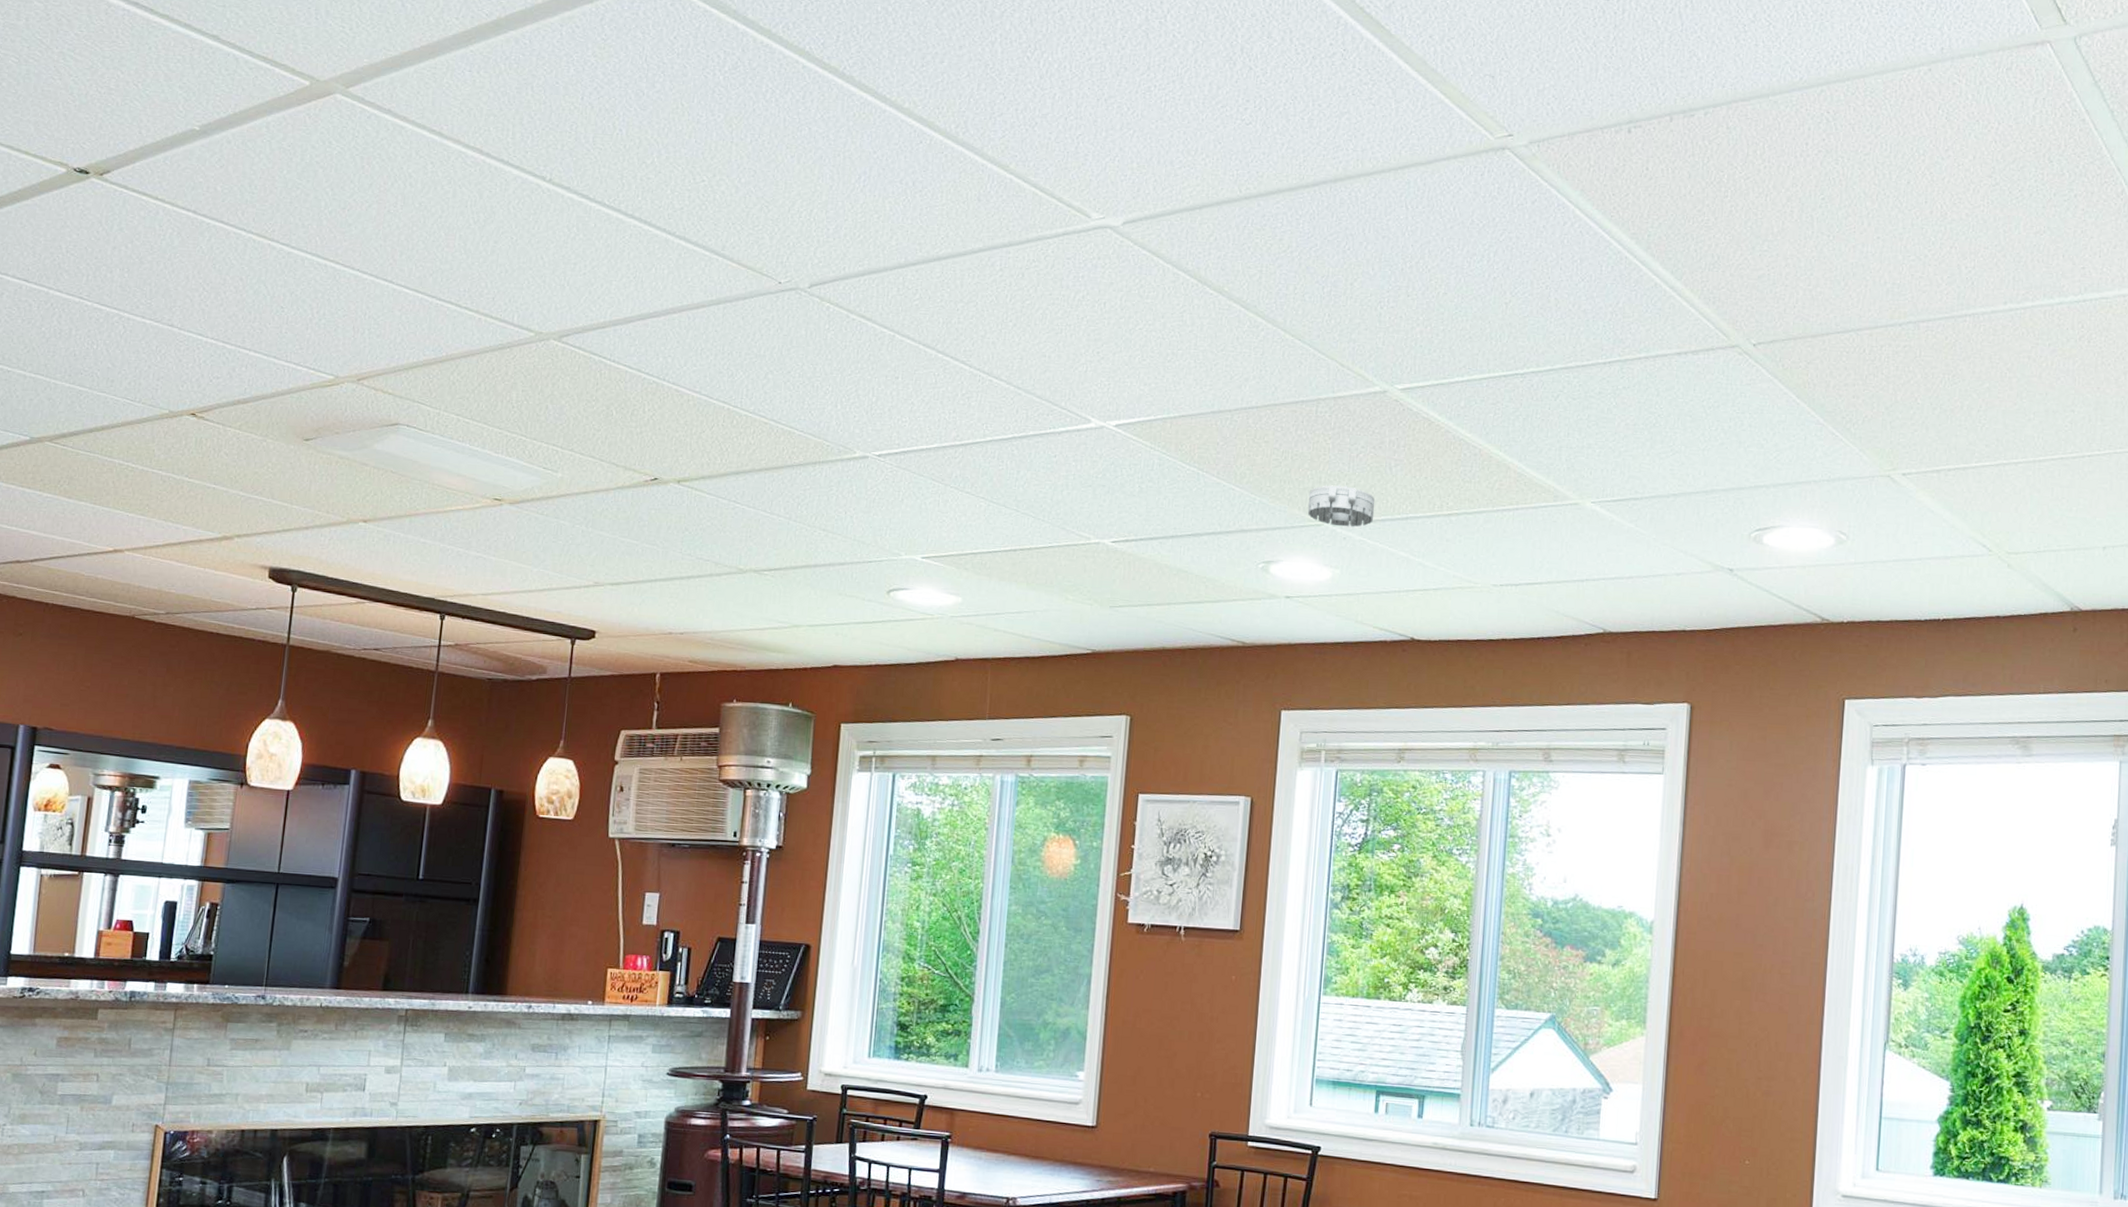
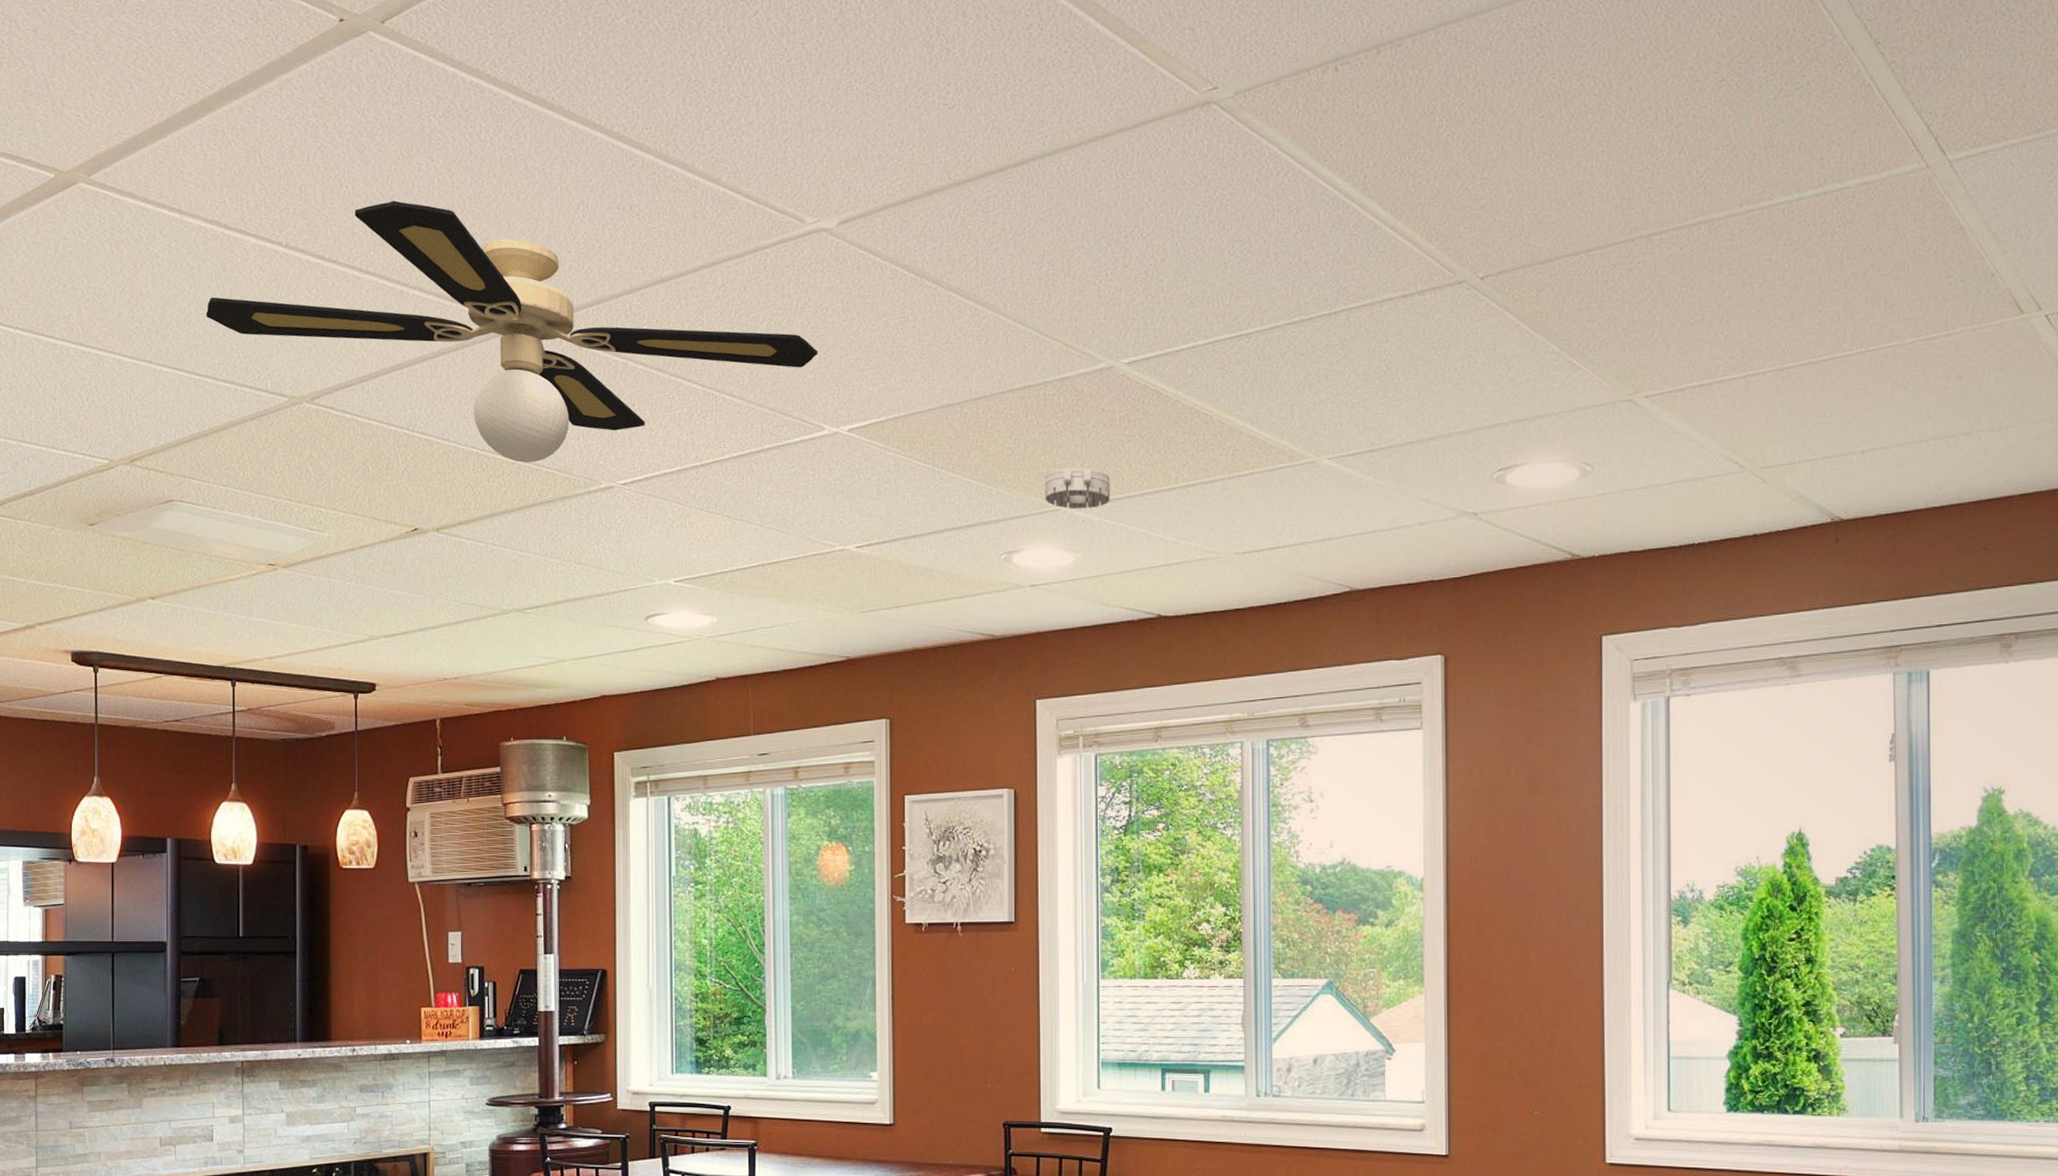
ceiling fan: none [455,149,1092,424] -> present [205,200,818,463]

